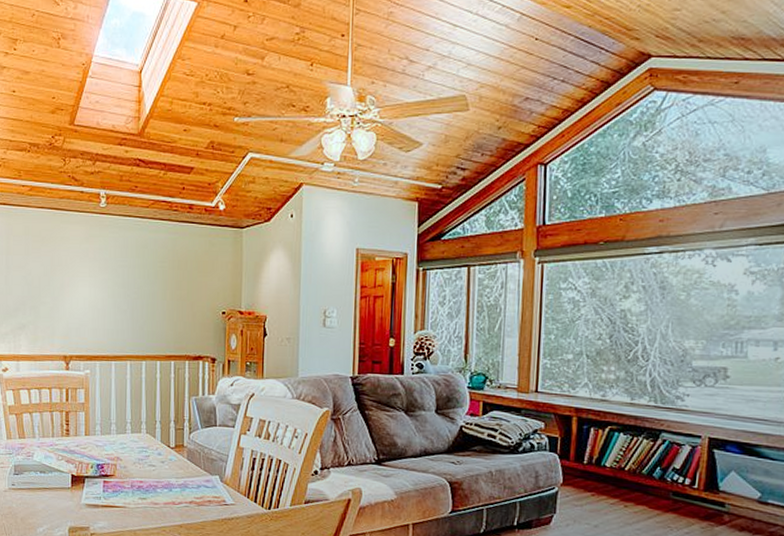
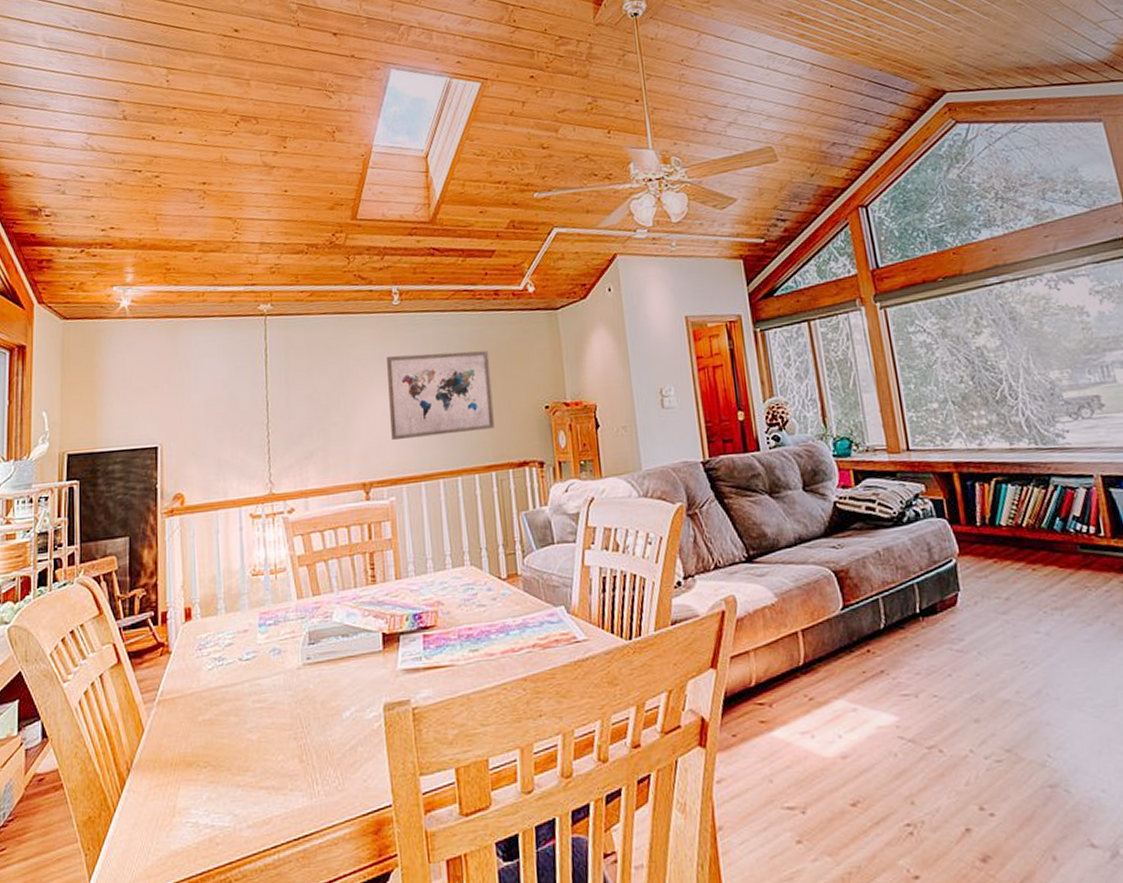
wall art: none [90,251,179,325] -> present [387,350,495,441]

